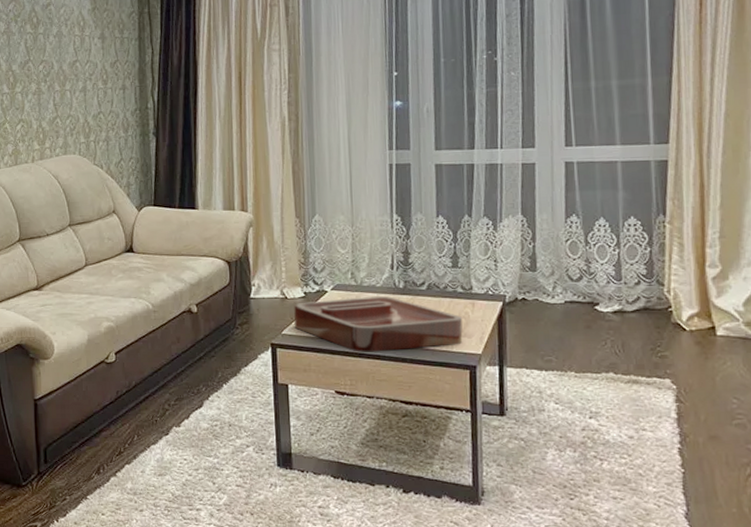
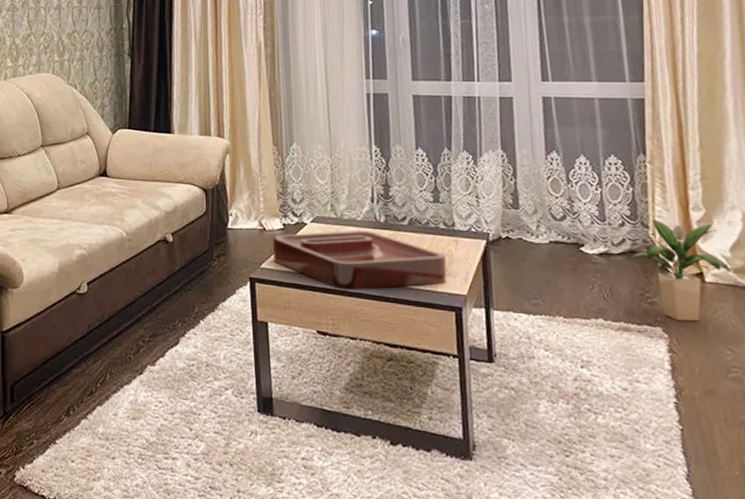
potted plant: none [640,278,743,373] -> present [626,220,731,322]

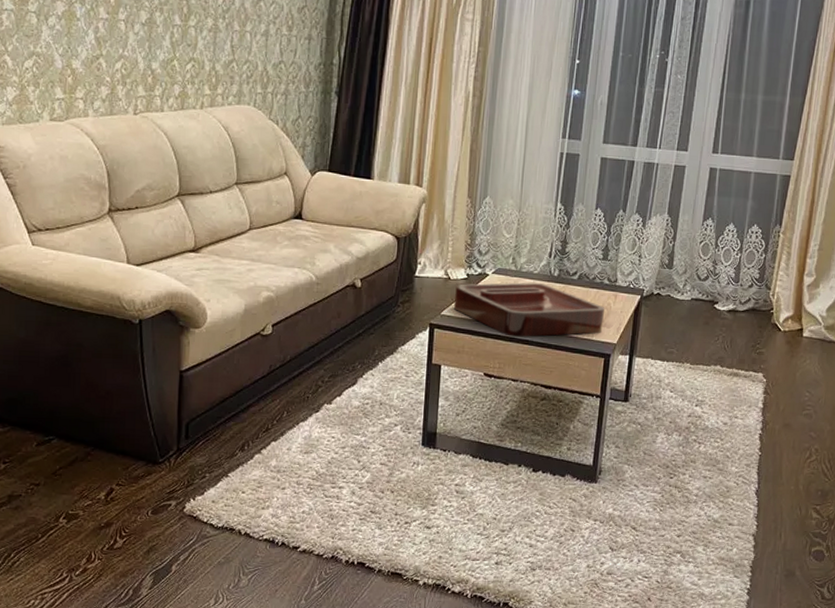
potted plant: present [626,220,731,322] -> none [748,283,824,369]

